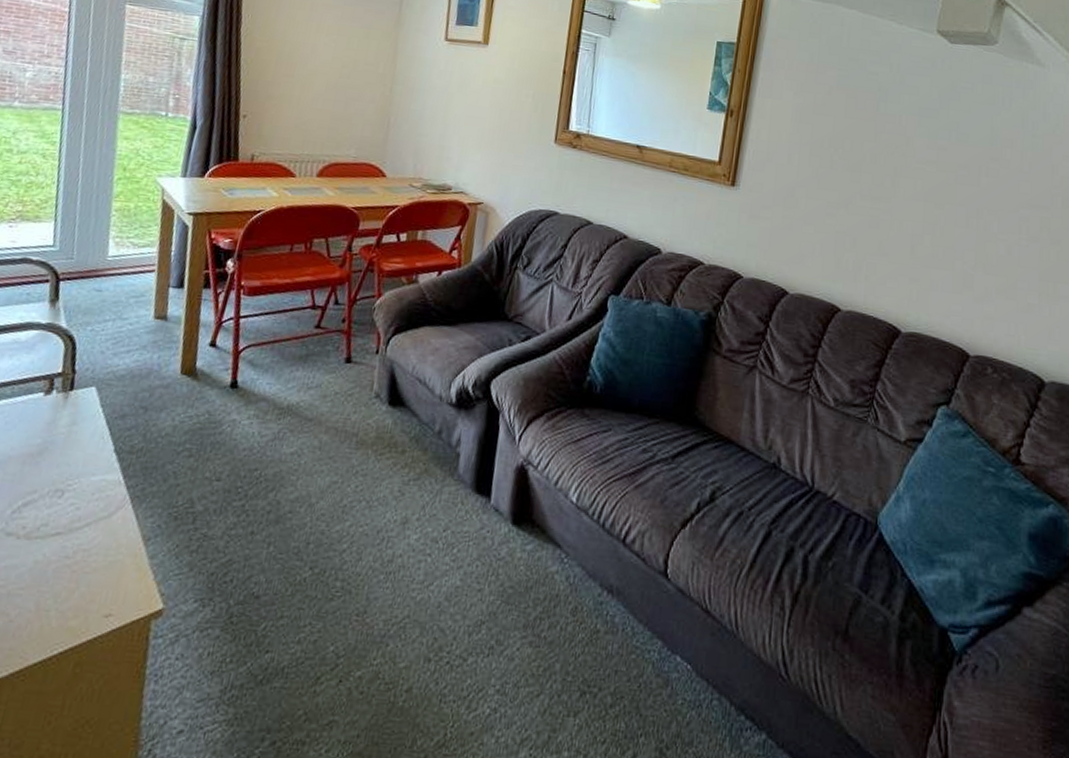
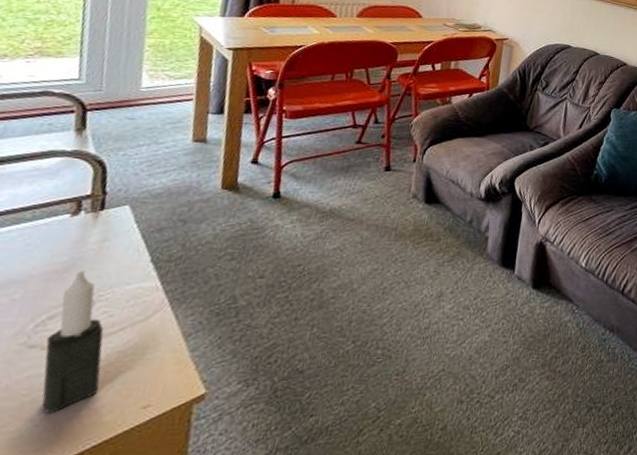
candle: none [16,455,72,610] -> present [42,271,104,413]

